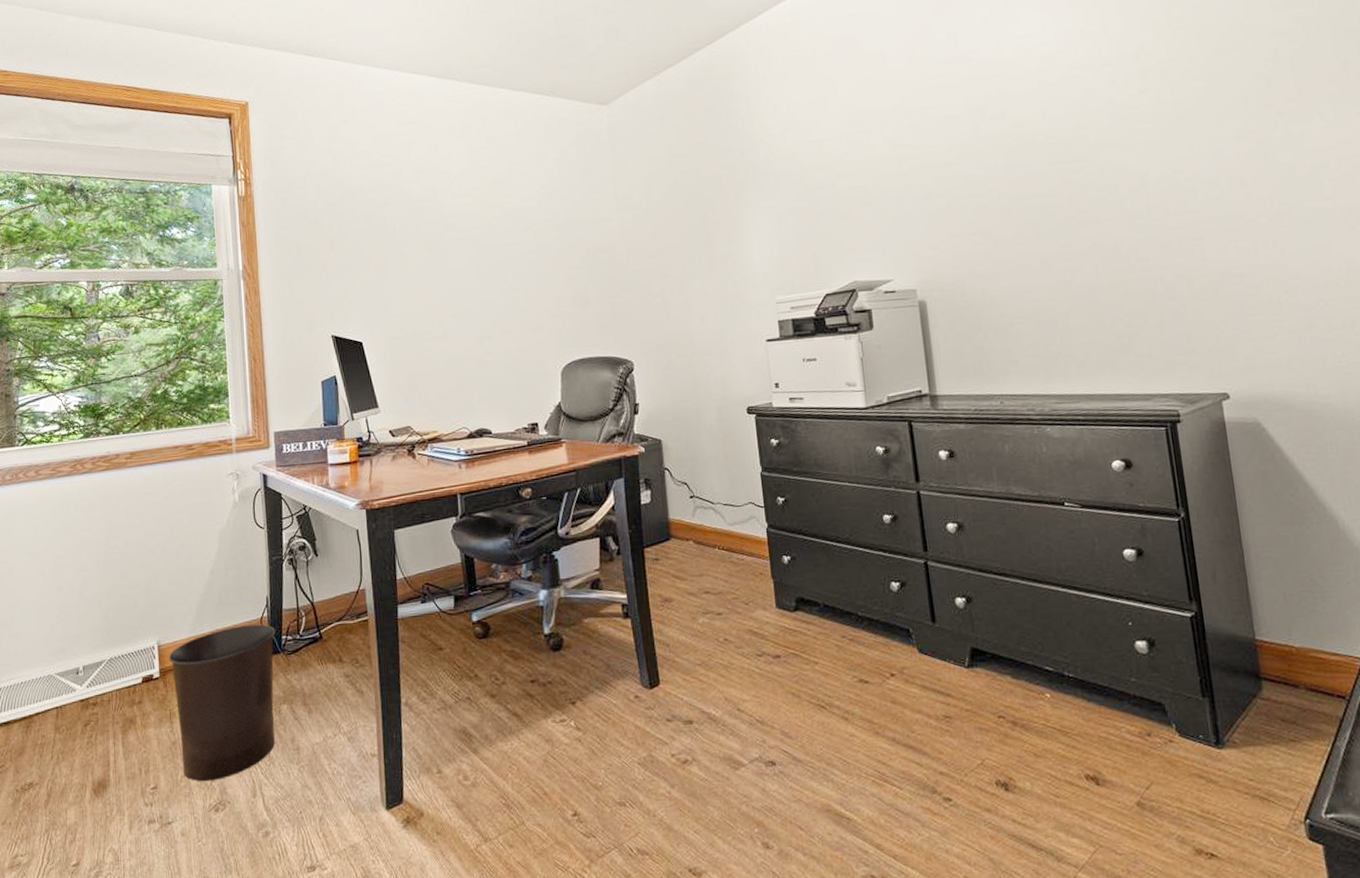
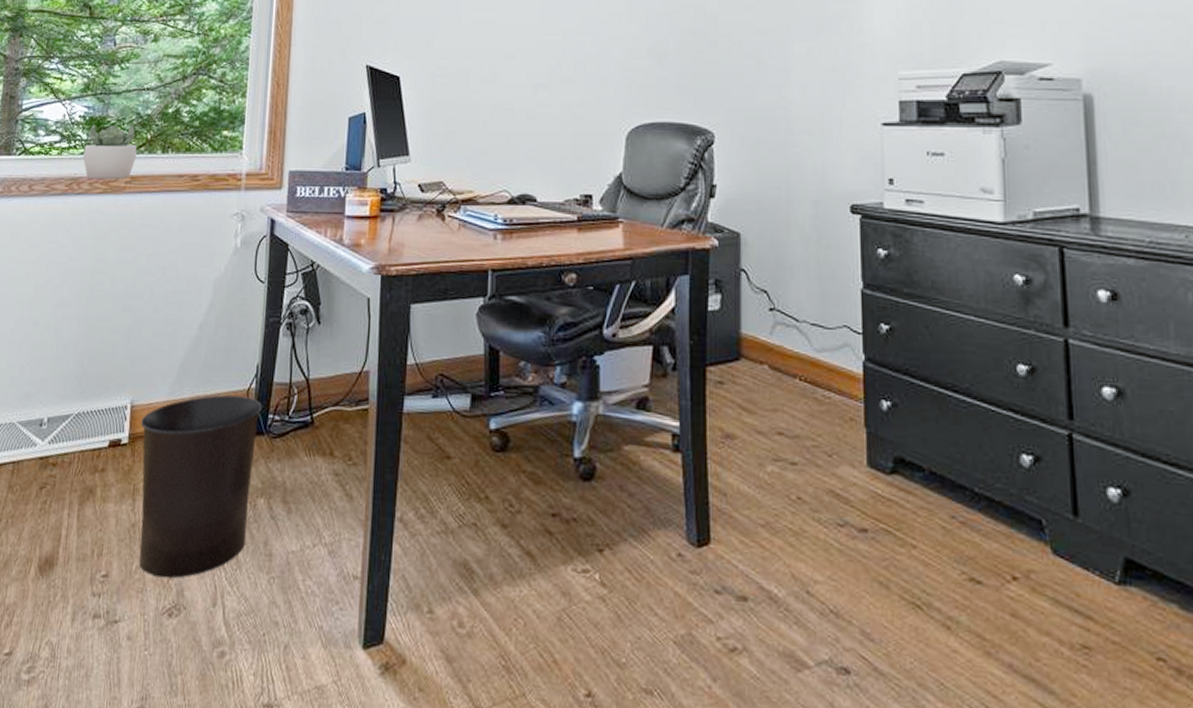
succulent plant: none [82,408,133,460] -> present [82,125,137,180]

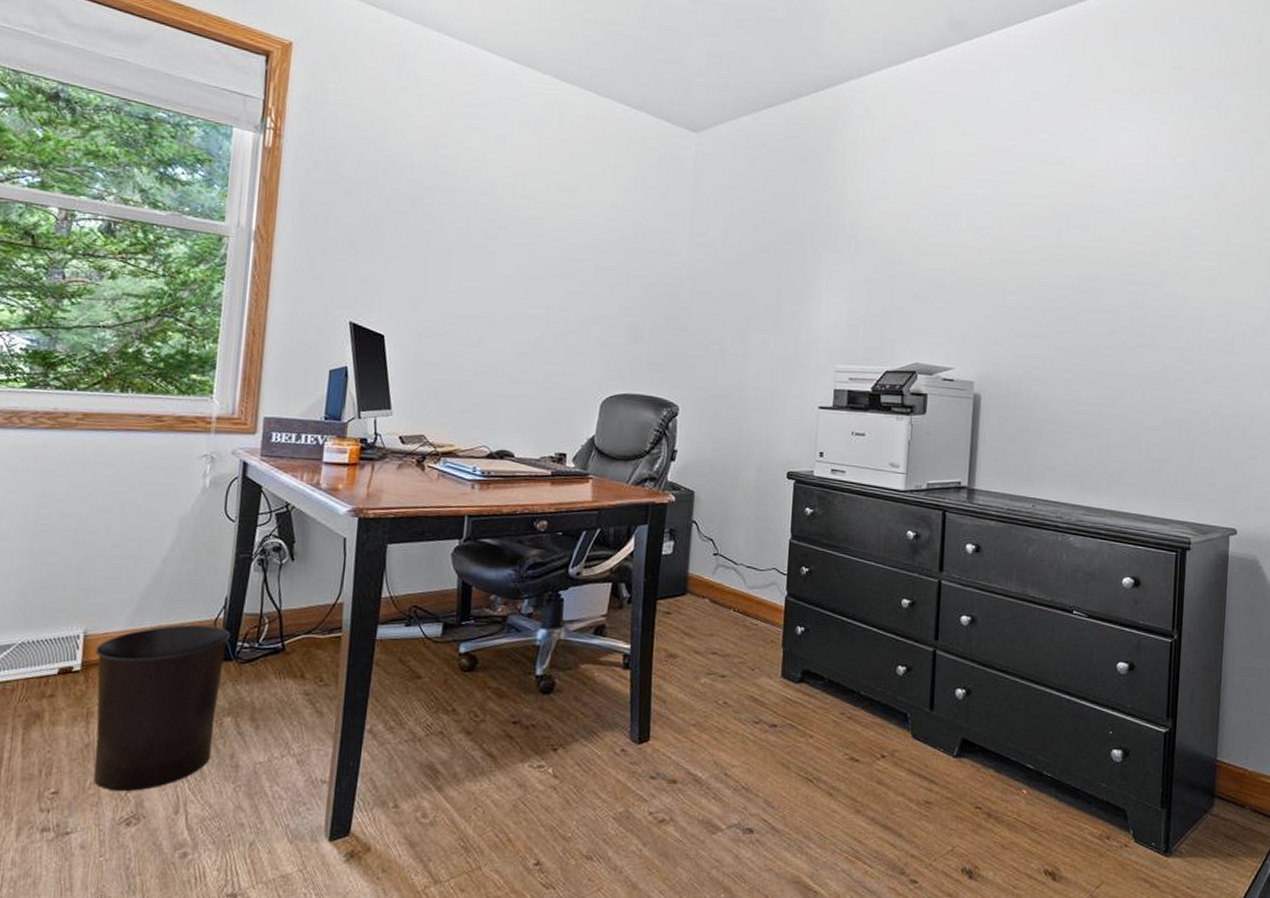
succulent plant: present [82,125,137,180] -> none [24,358,91,416]

